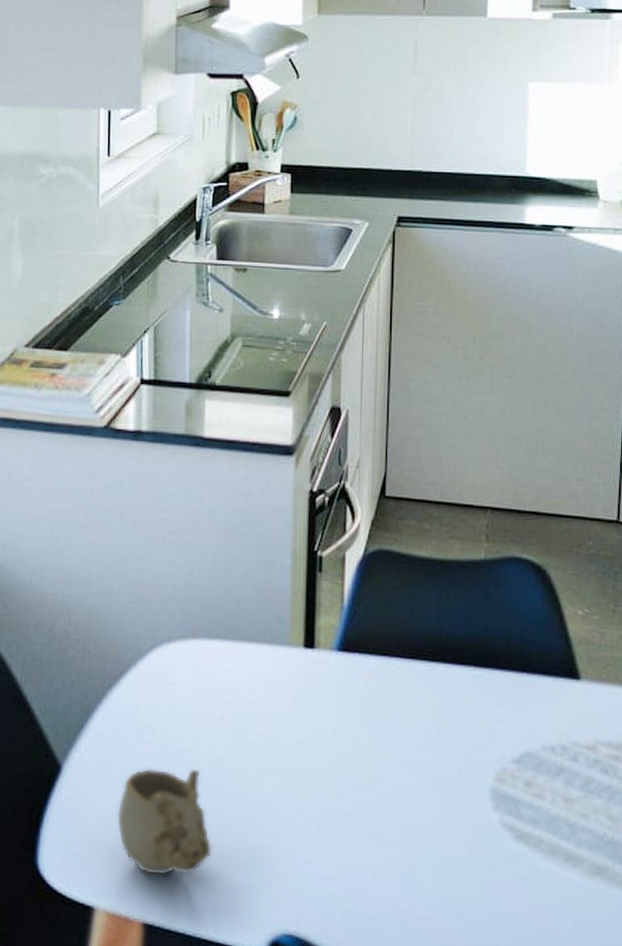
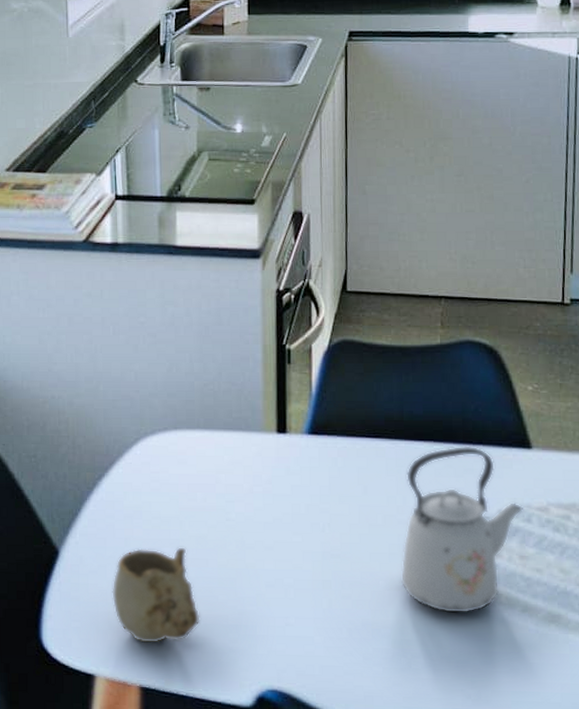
kettle: none [433,672,569,861] -> present [400,446,523,614]

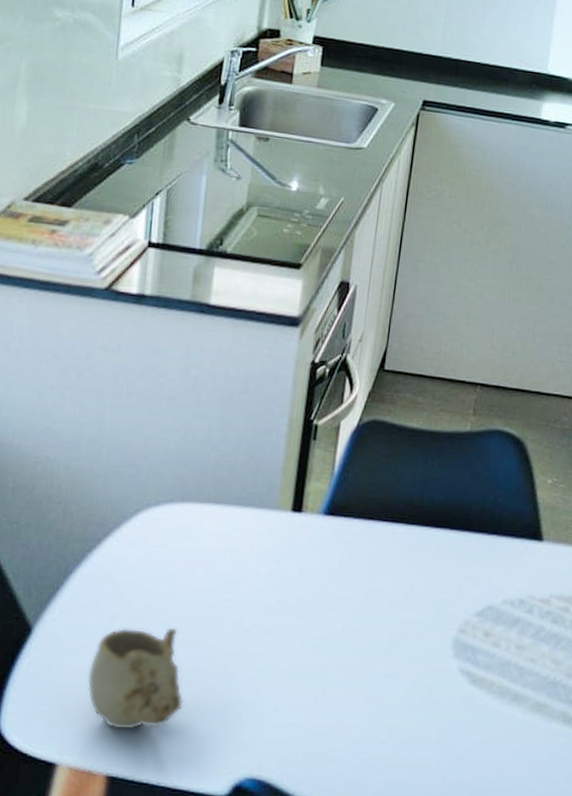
kettle: present [400,446,523,614] -> none [397,534,526,703]

